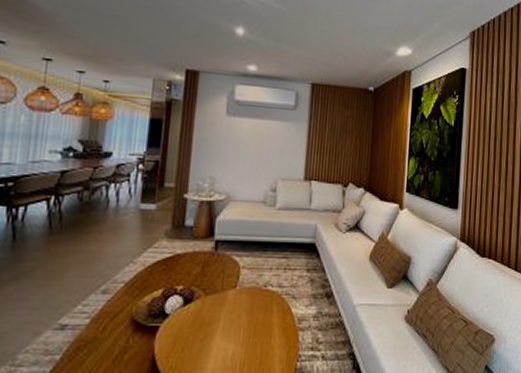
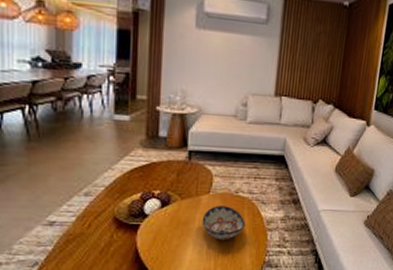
decorative bowl: none [227,302,275,343] -> present [202,206,246,240]

